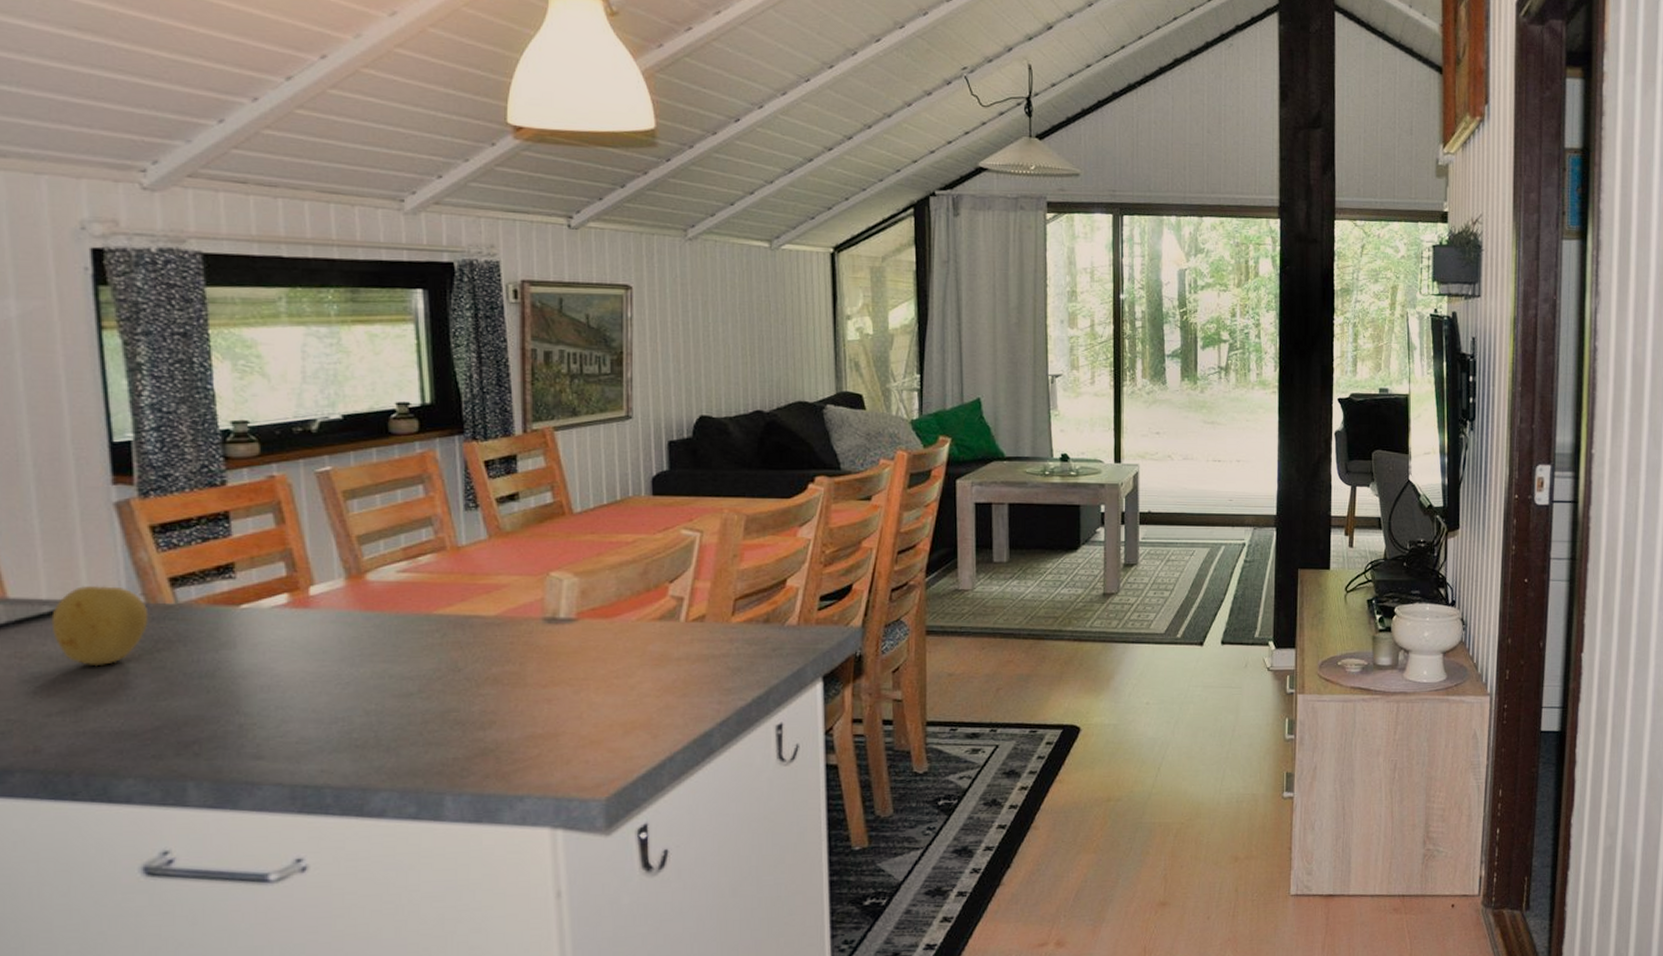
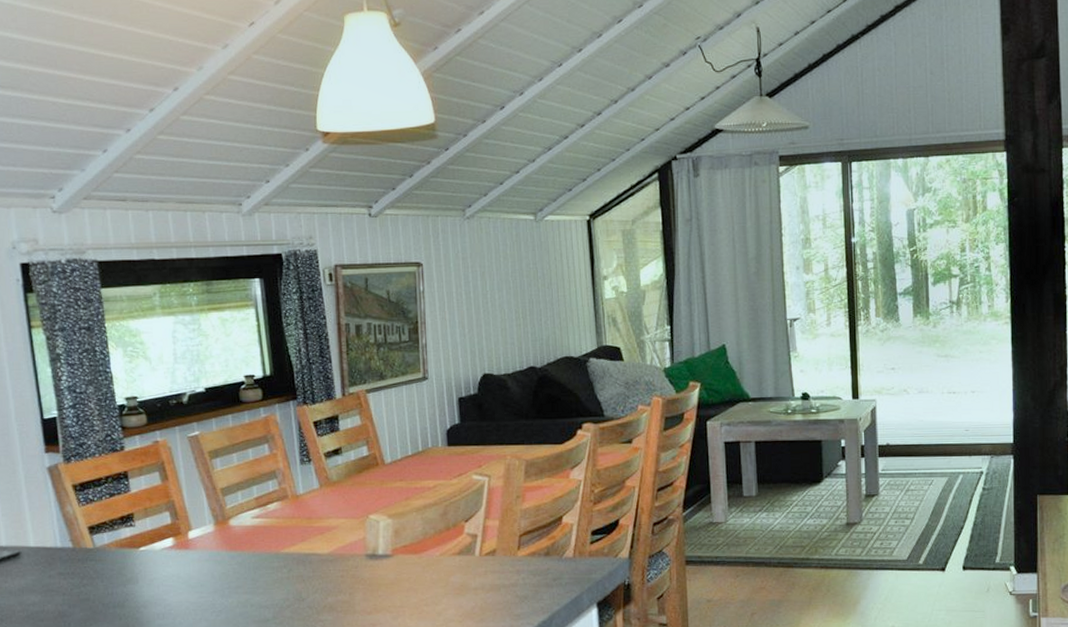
fruit: present [51,585,149,667] -> none [9,533,76,599]

